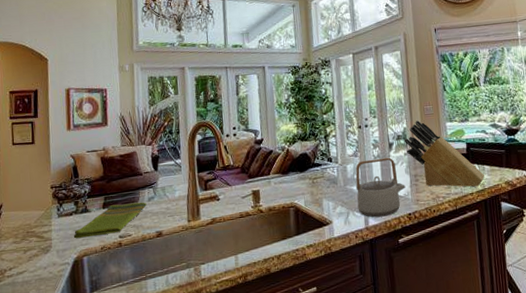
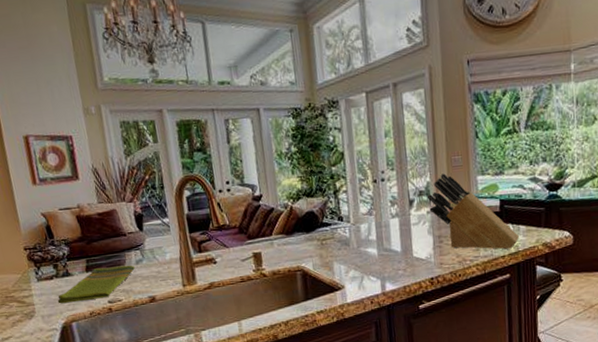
teapot: present [355,157,406,218] -> none [370,216,428,282]

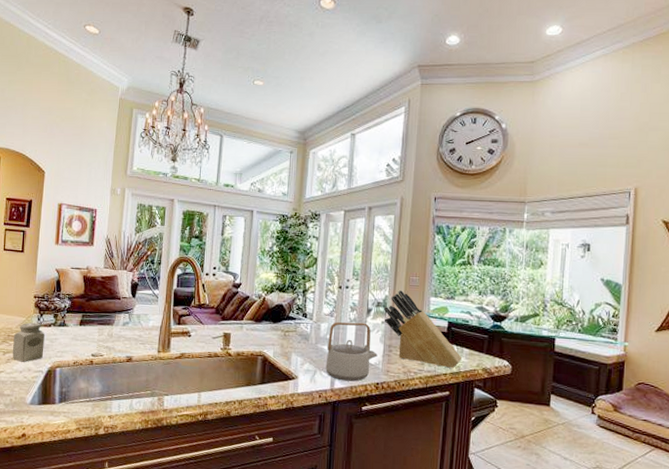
salt shaker: none [12,277,54,323] -> present [12,322,45,362]
dish towel: present [57,265,135,304] -> none [49,323,121,351]
teapot: none [370,216,428,282] -> present [325,321,378,382]

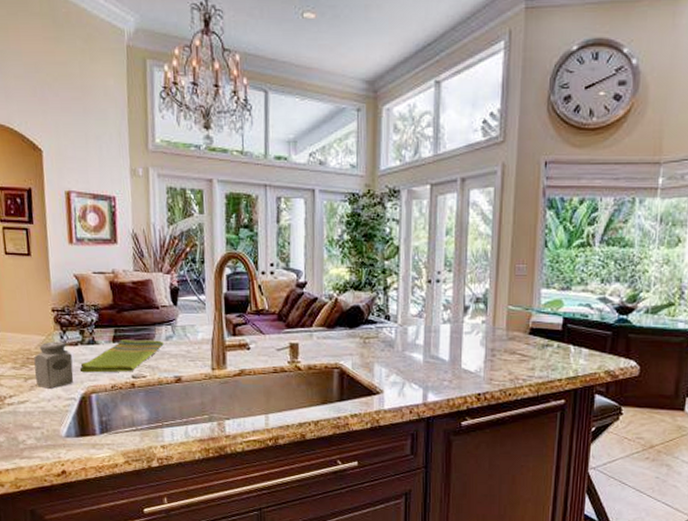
dish towel: none [49,323,121,351] -> present [79,340,164,373]
teapot: present [325,321,378,382] -> none [416,323,478,393]
knife block: present [384,290,462,368] -> none [484,282,580,372]

